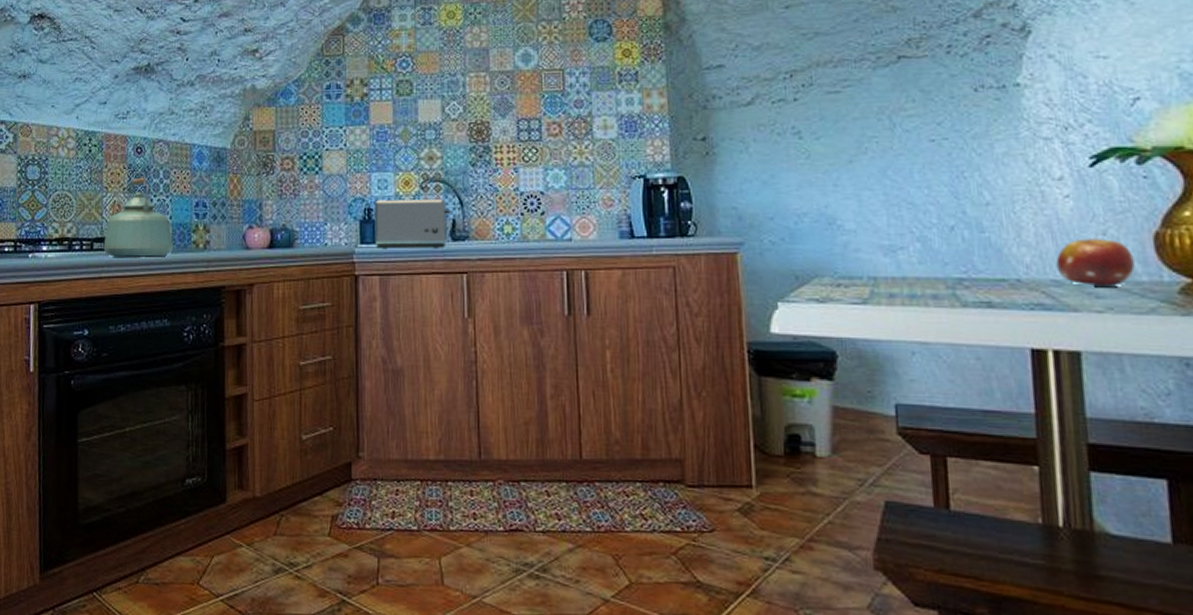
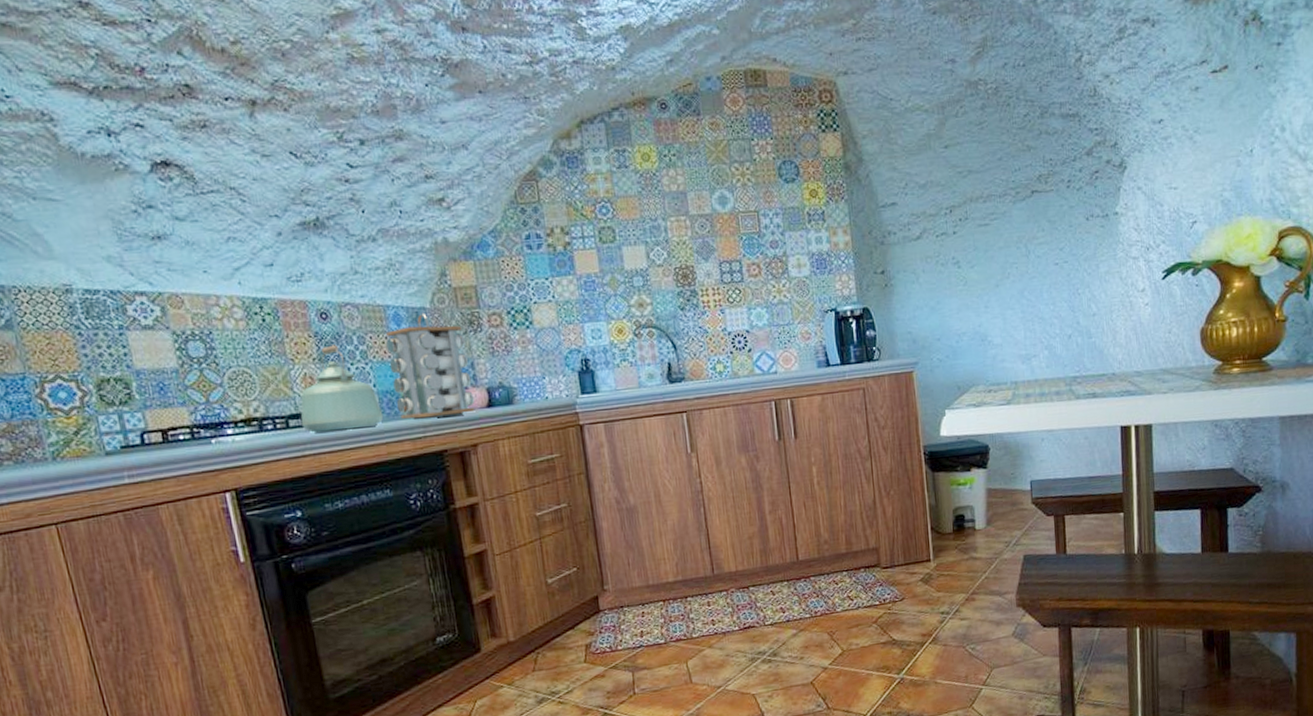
spice rack: none [186,152,258,255] -> present [386,312,475,421]
toaster: present [374,200,451,250] -> none [590,344,666,398]
fruit: present [1056,239,1135,286] -> none [1138,336,1188,374]

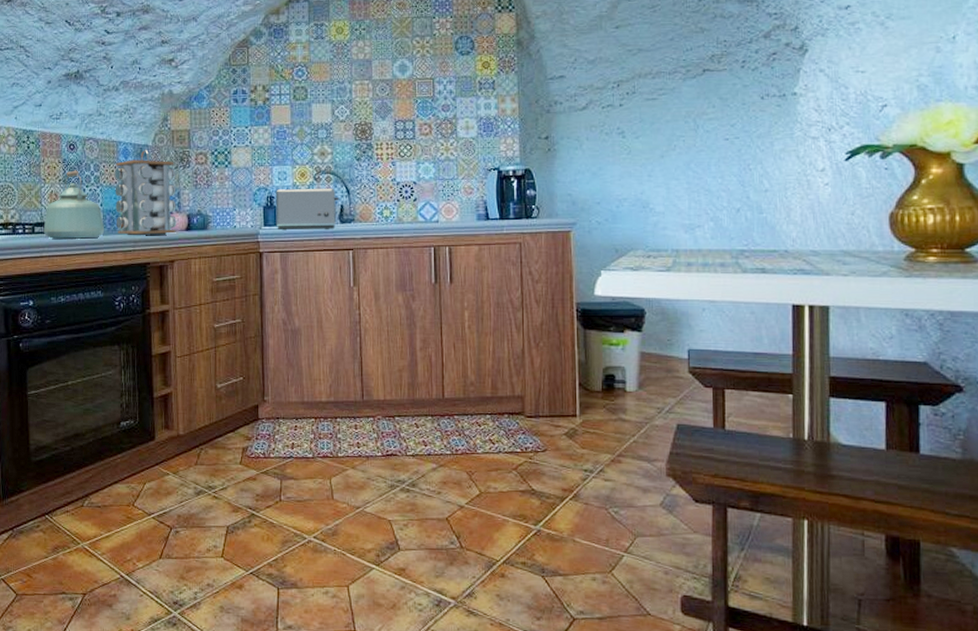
toaster: none [590,344,666,398] -> present [276,189,339,231]

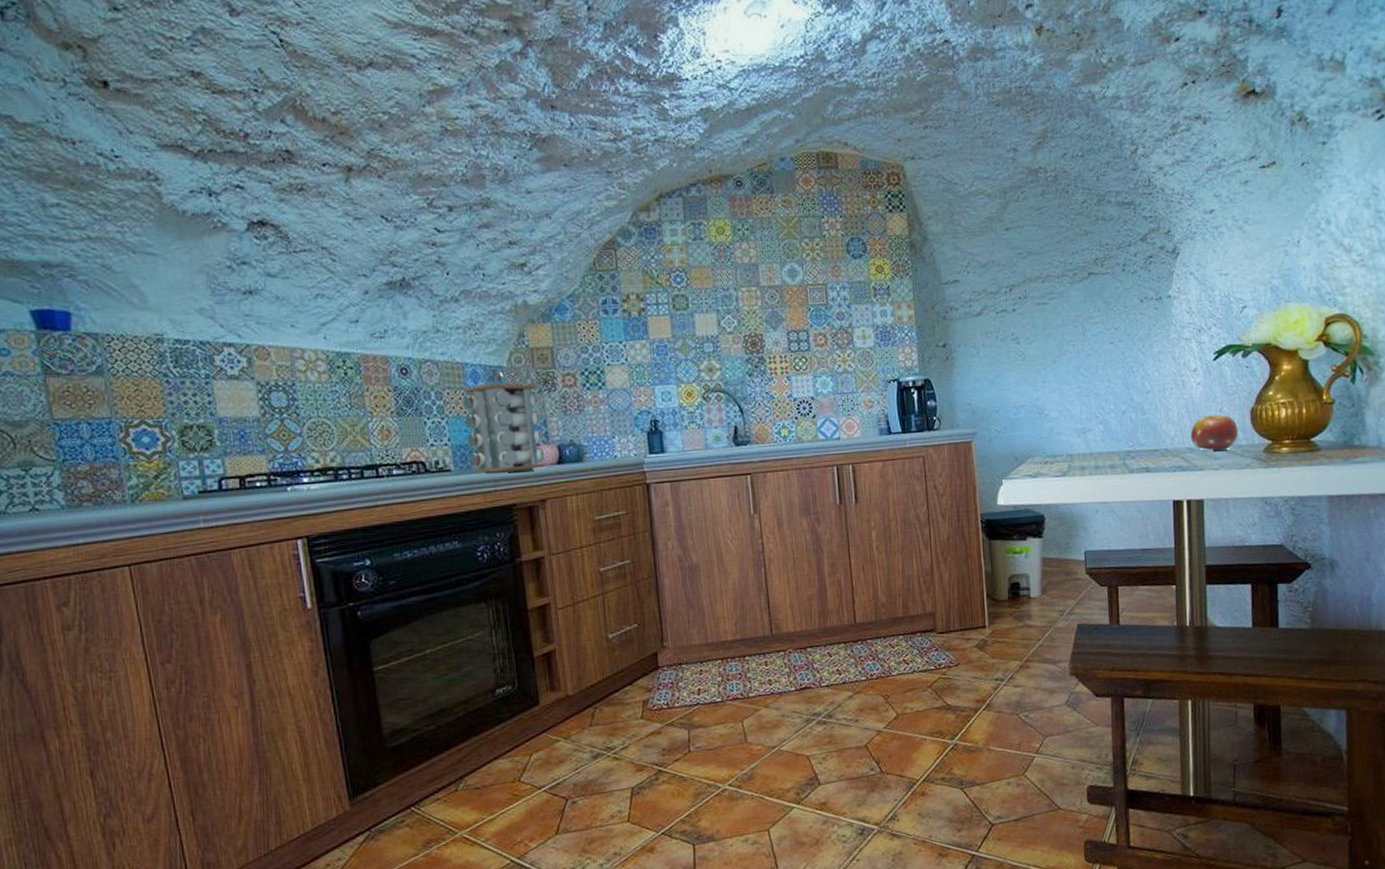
kettle: present [43,170,105,239] -> none [375,399,456,484]
toaster: present [276,189,339,231] -> none [660,408,732,458]
fruit: none [815,218,874,255] -> present [1190,415,1238,451]

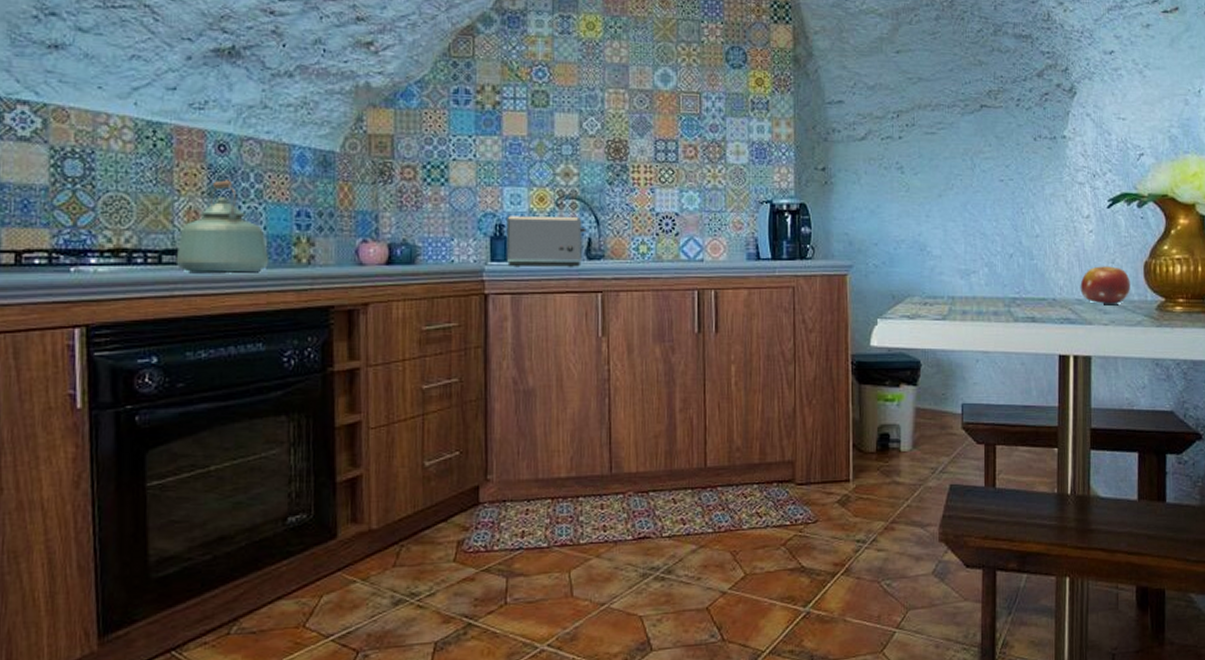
kettle: none [375,399,456,484] -> present [175,180,270,273]
spice rack: present [463,371,546,475] -> none [285,156,374,271]
toaster: none [660,408,732,458] -> present [506,216,587,268]

